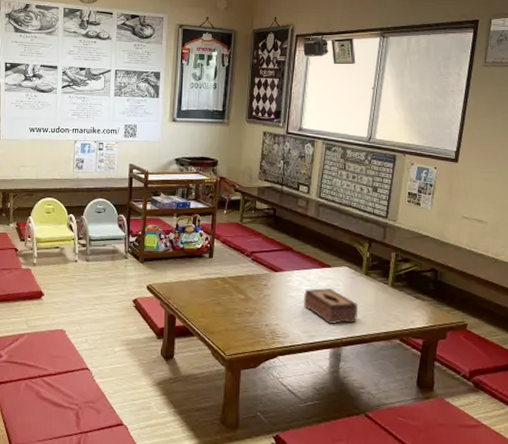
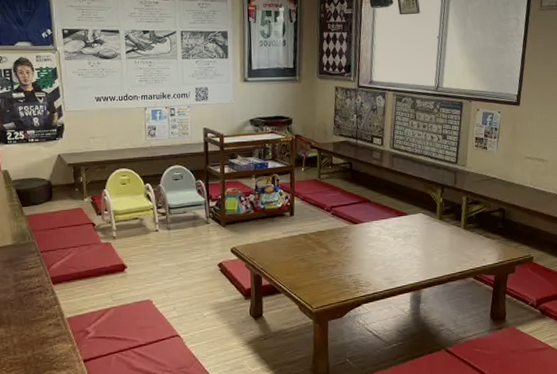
tissue box: present [303,288,359,325] -> none [383,235,435,270]

